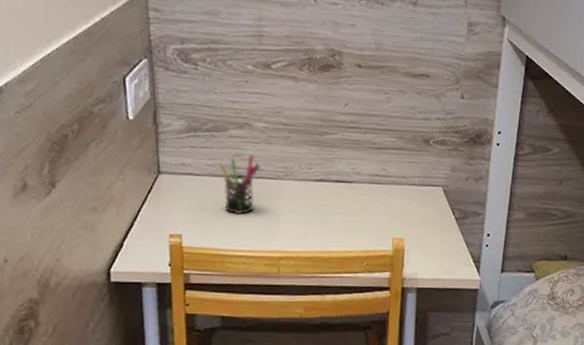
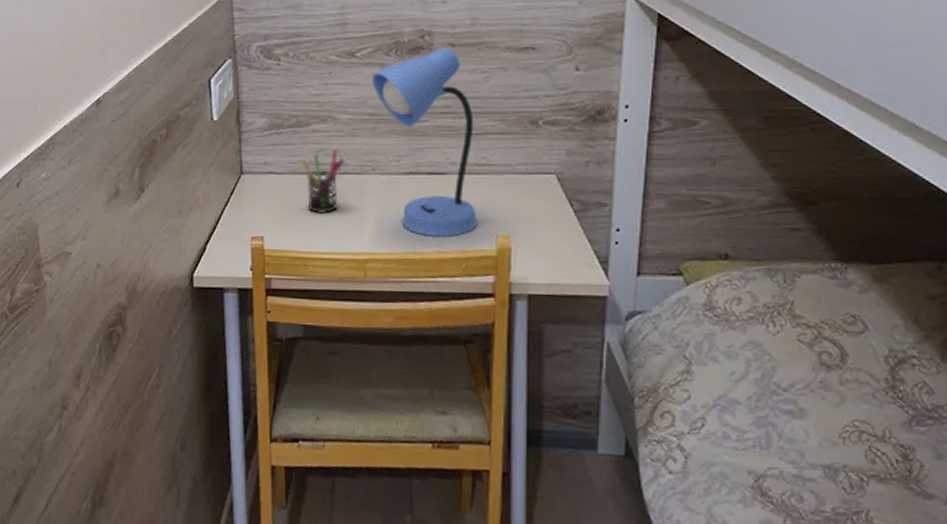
desk lamp: none [287,67,377,239] -> present [372,47,477,238]

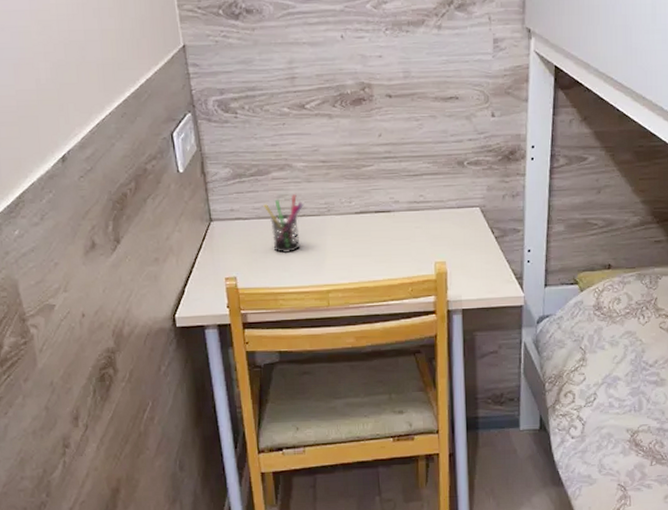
desk lamp: present [372,47,477,238] -> none [322,98,419,267]

